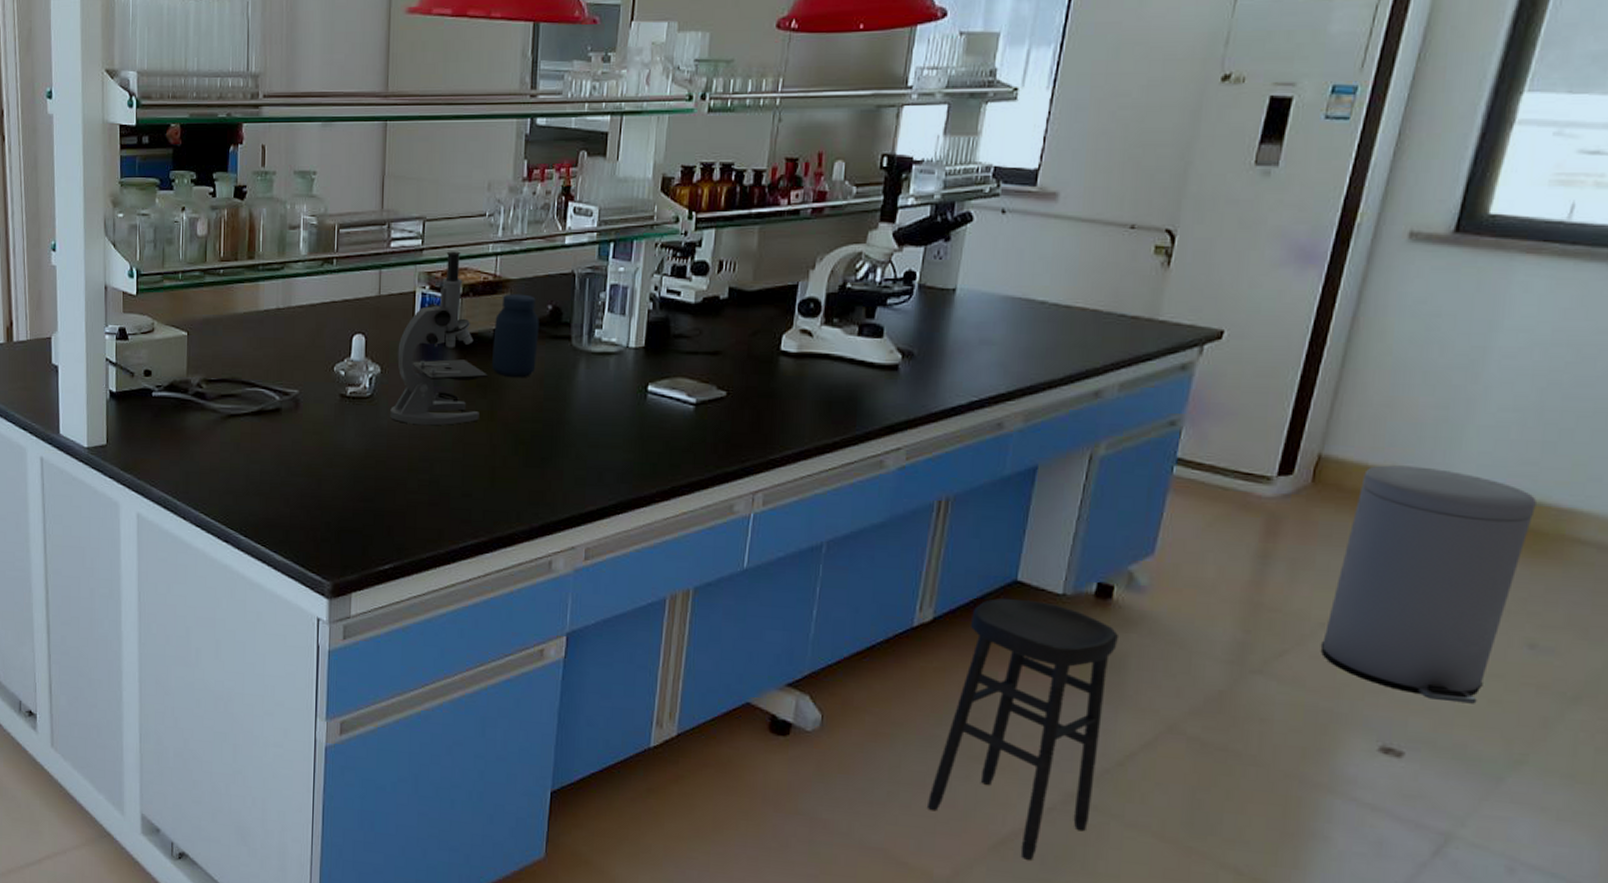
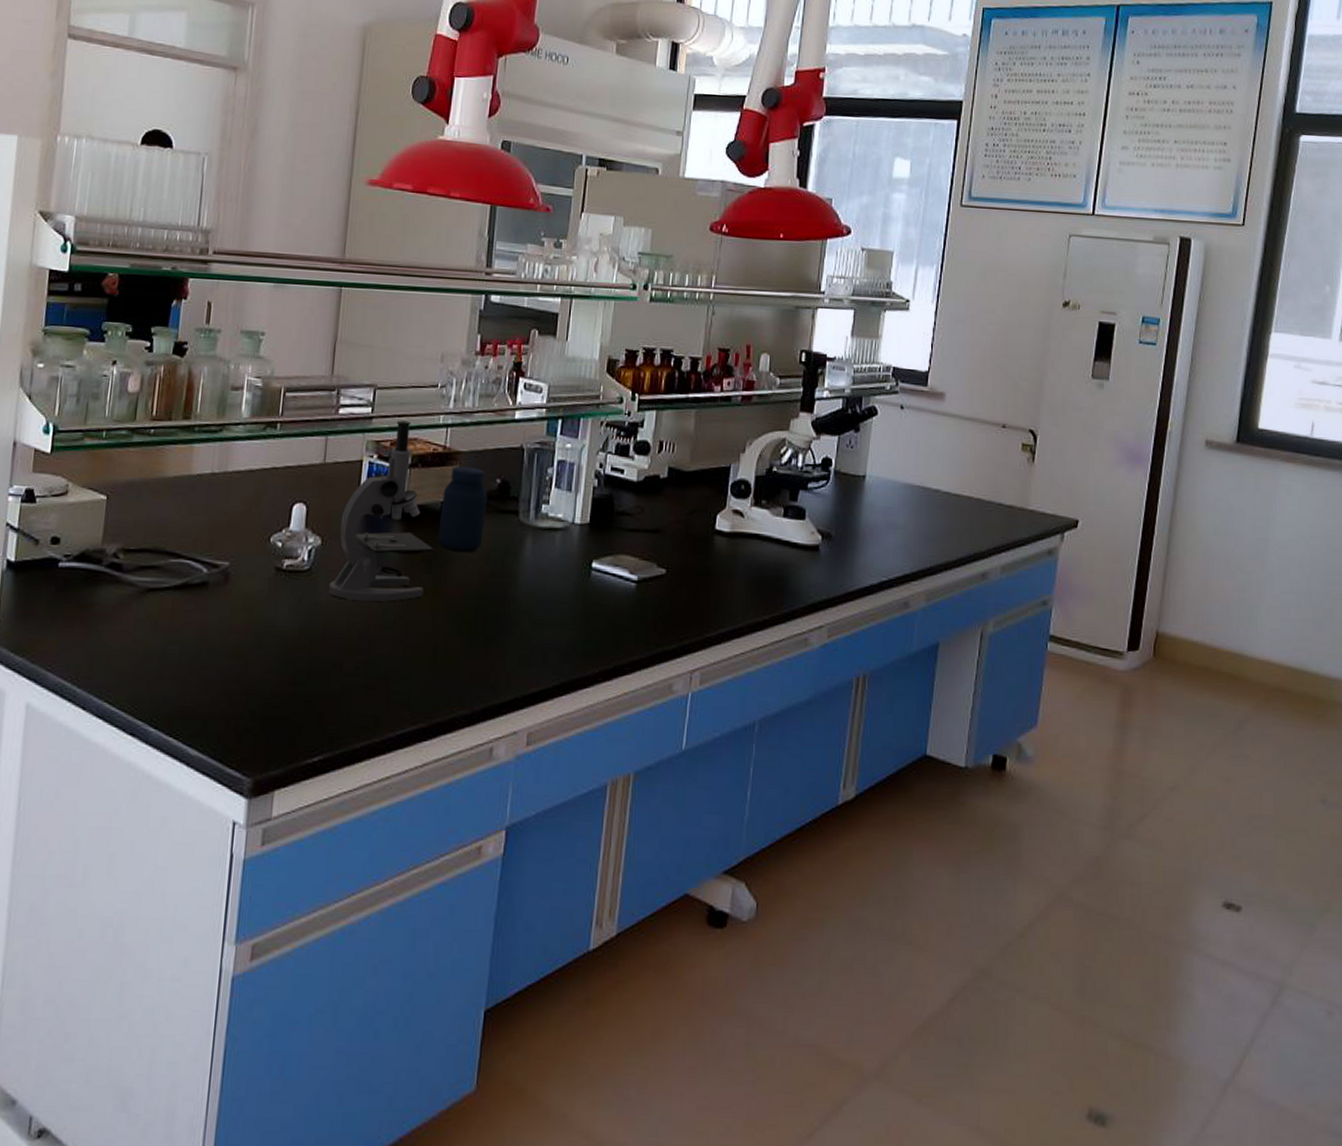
stool: present [928,598,1120,860] -> none [856,773,1014,1044]
pedal bin: present [1320,465,1536,704] -> none [1171,641,1314,857]

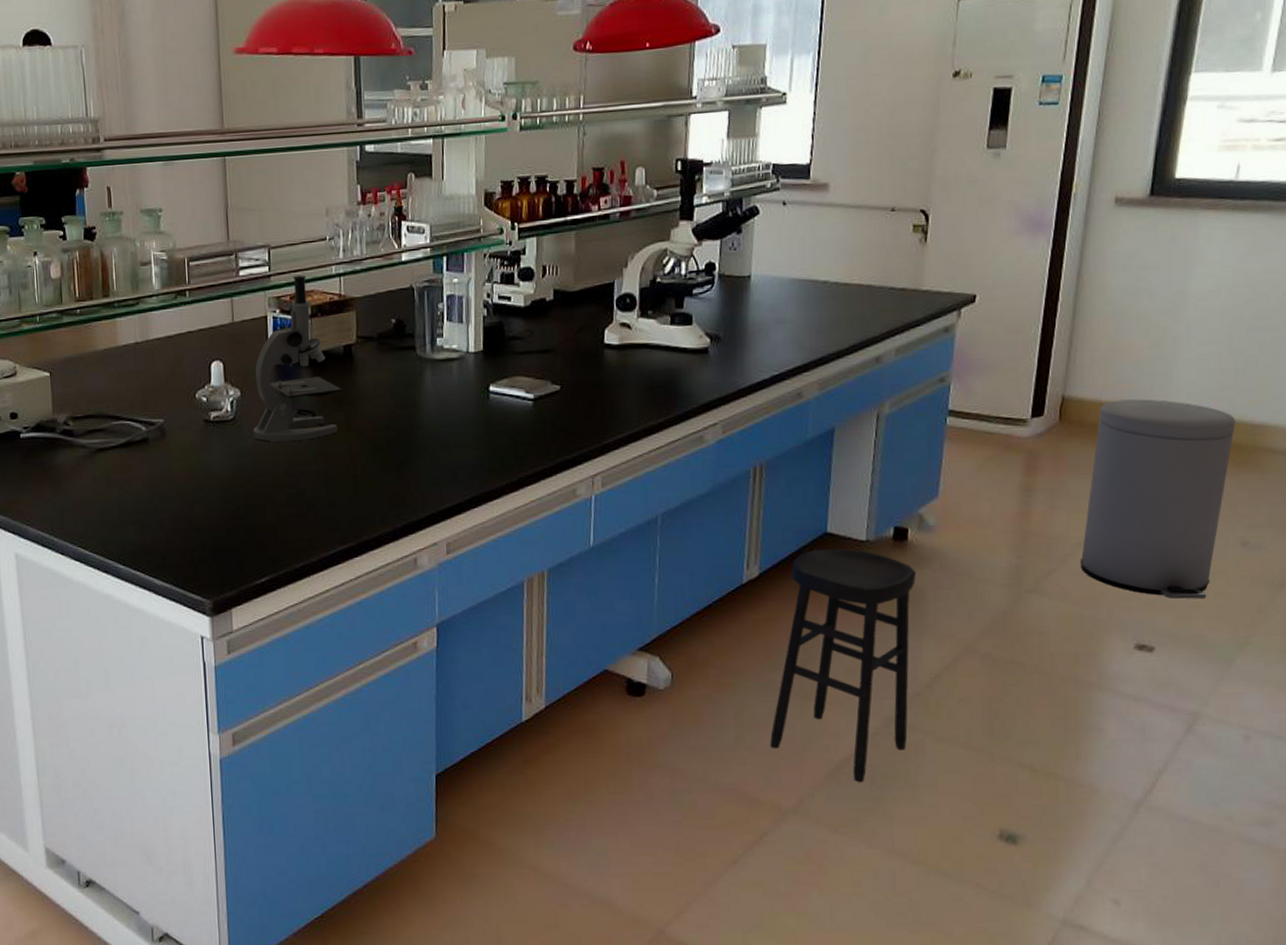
jar: present [438,466,488,553] -> none [343,310,386,390]
stool: none [856,773,1014,1044] -> present [770,549,917,782]
pedal bin: none [1171,641,1314,857] -> present [1080,399,1235,600]

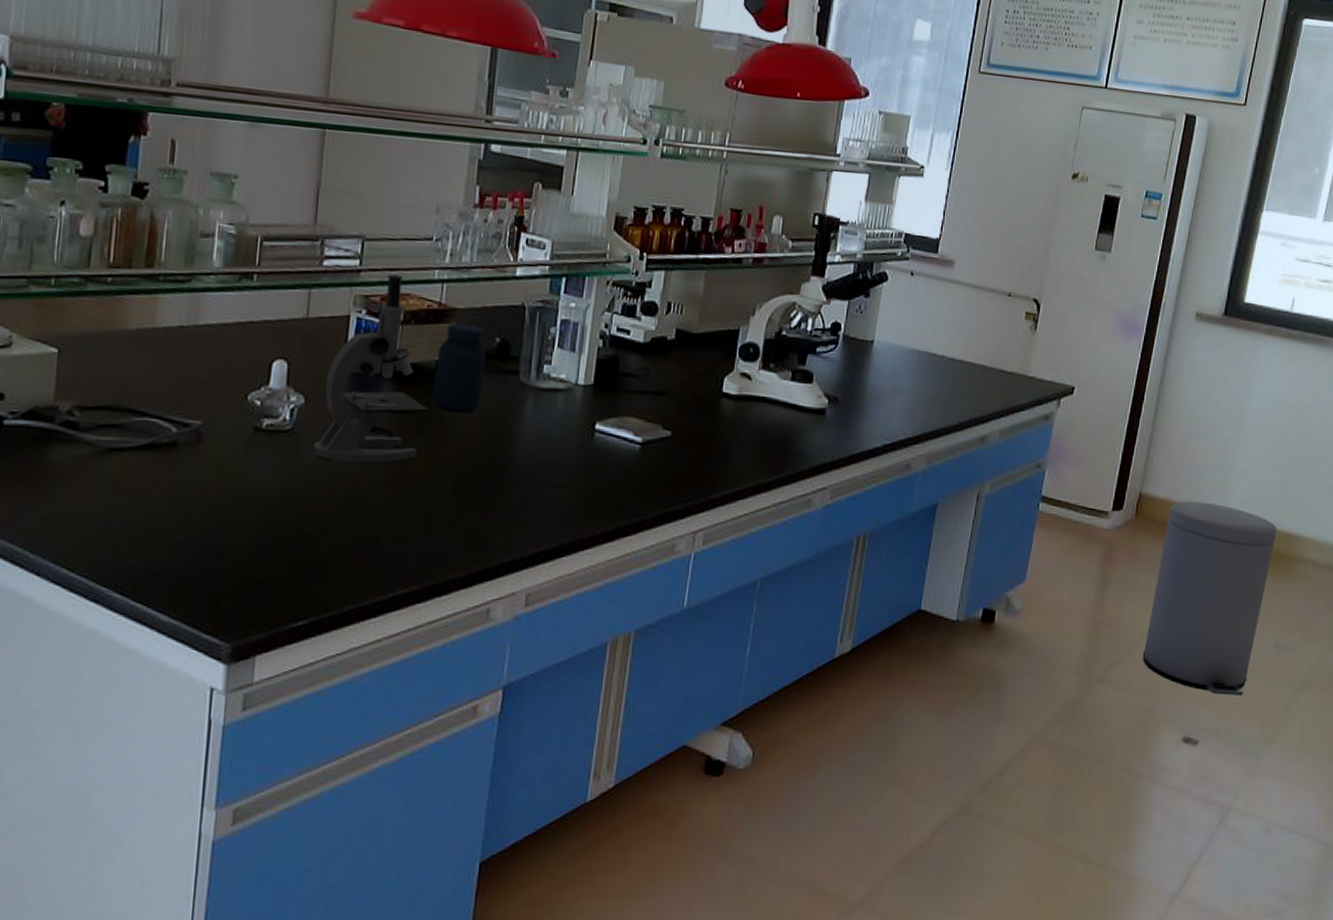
jar: none [343,310,386,390] -> present [433,323,486,414]
stool: present [770,549,917,782] -> none [845,627,1000,873]

